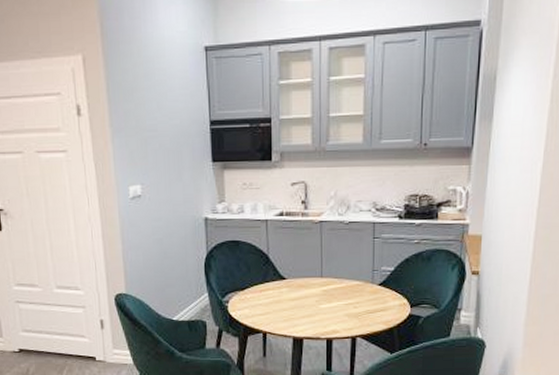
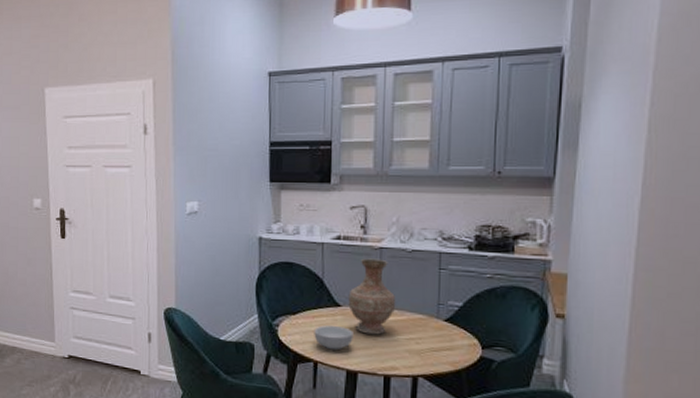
cereal bowl: none [262,297,298,320] -> present [314,325,353,351]
vase: none [292,232,336,303] -> present [348,258,396,335]

